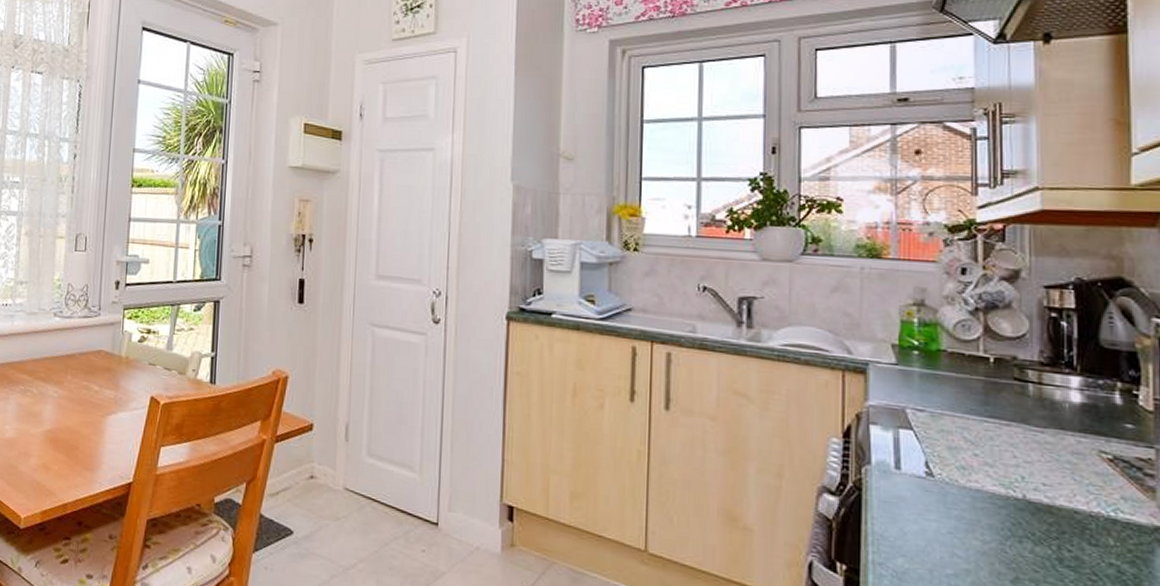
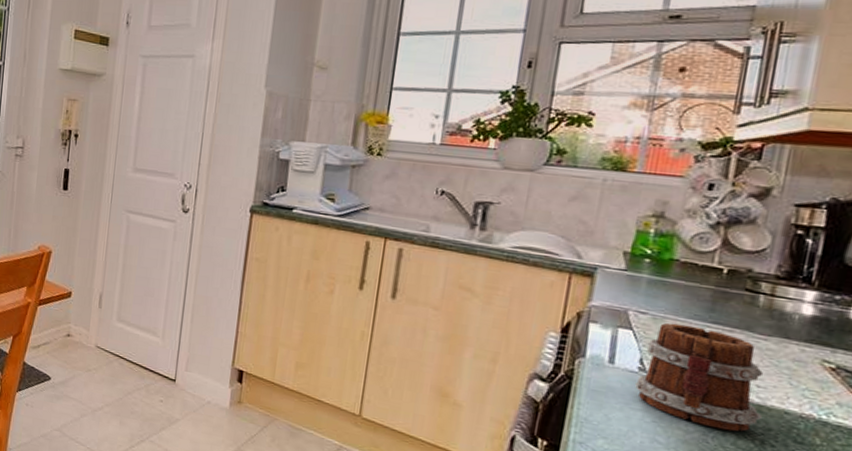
mug: none [925,420,1053,538] -> present [635,323,764,432]

